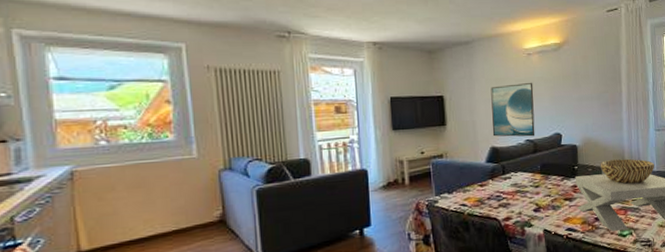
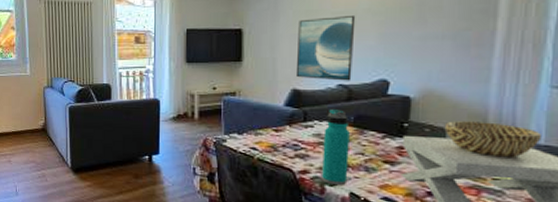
water bottle: none [519,161,541,226] -> present [322,109,350,186]

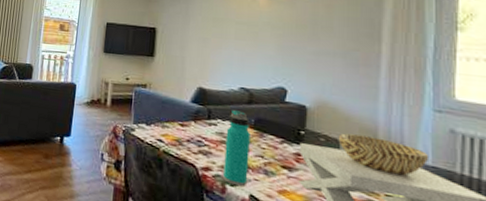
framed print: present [295,14,356,81] -> none [202,25,257,86]

